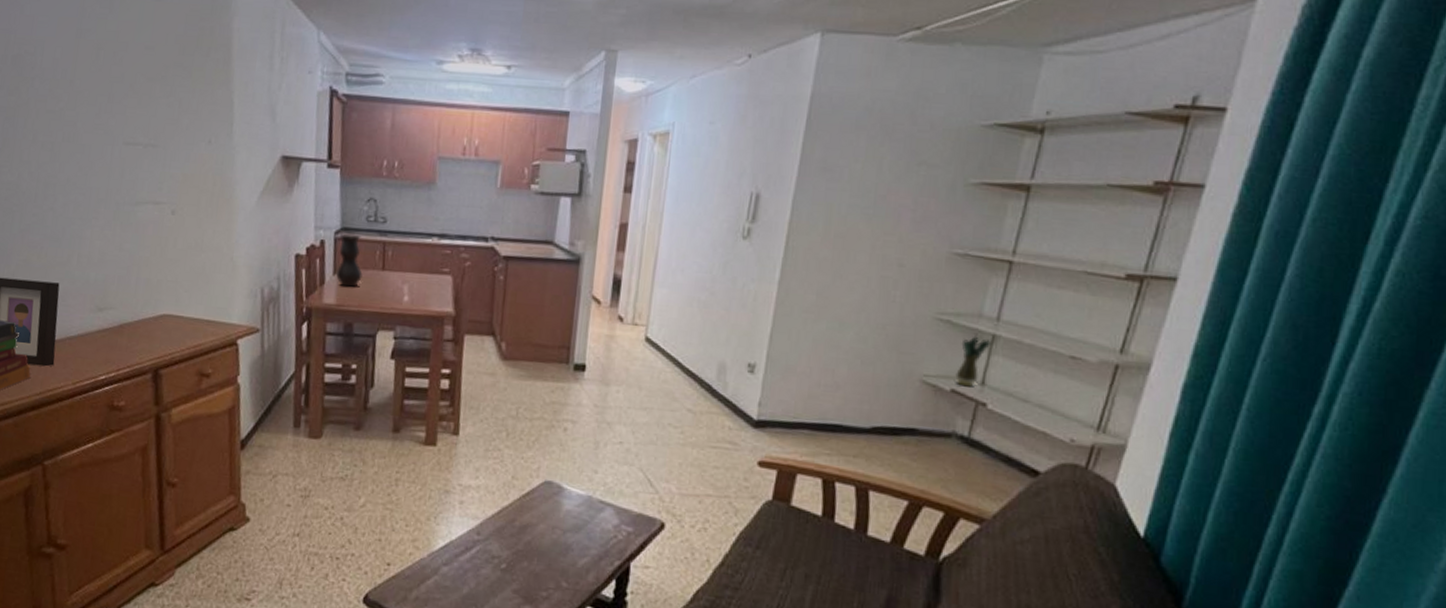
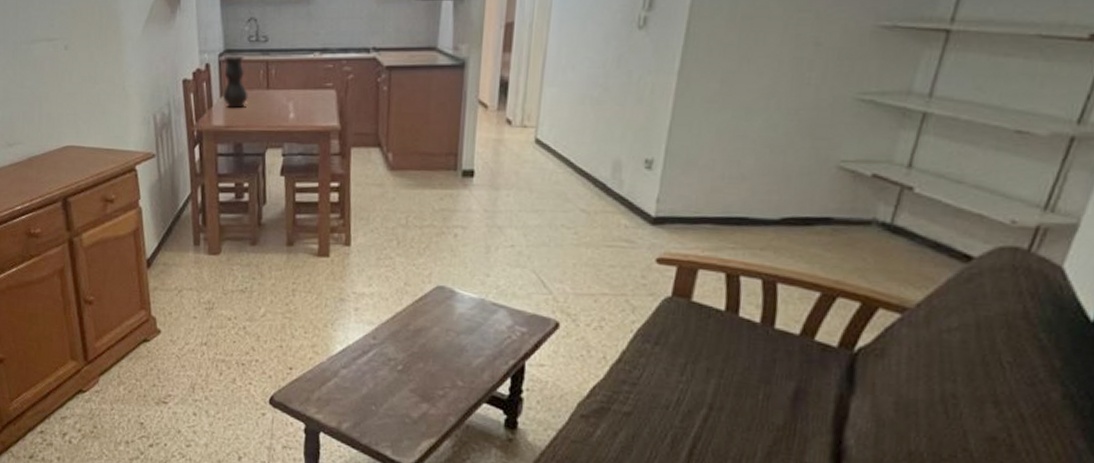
vase: present [955,336,992,387] -> none [878,115,922,171]

